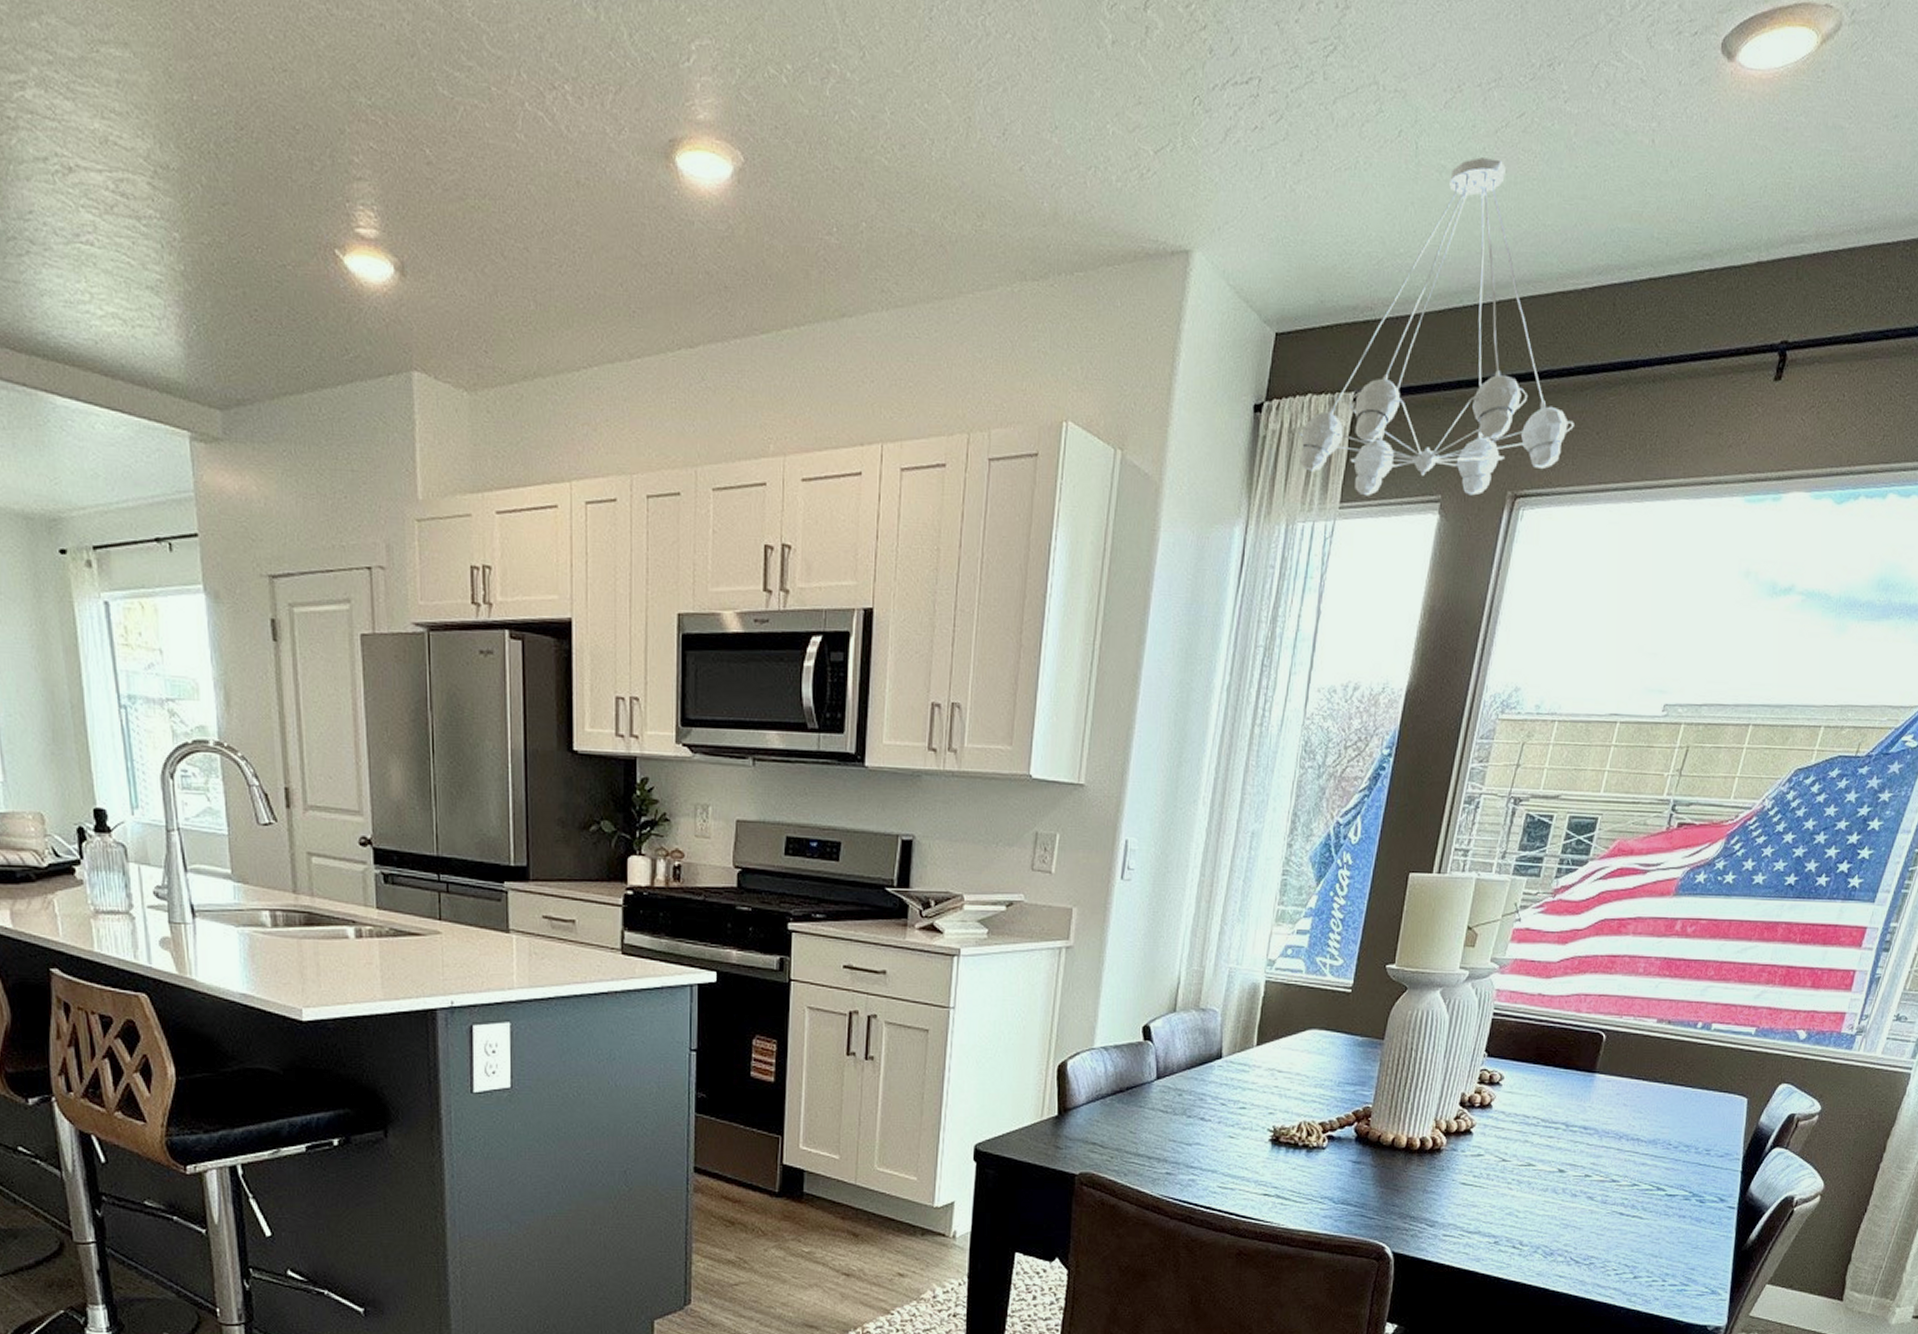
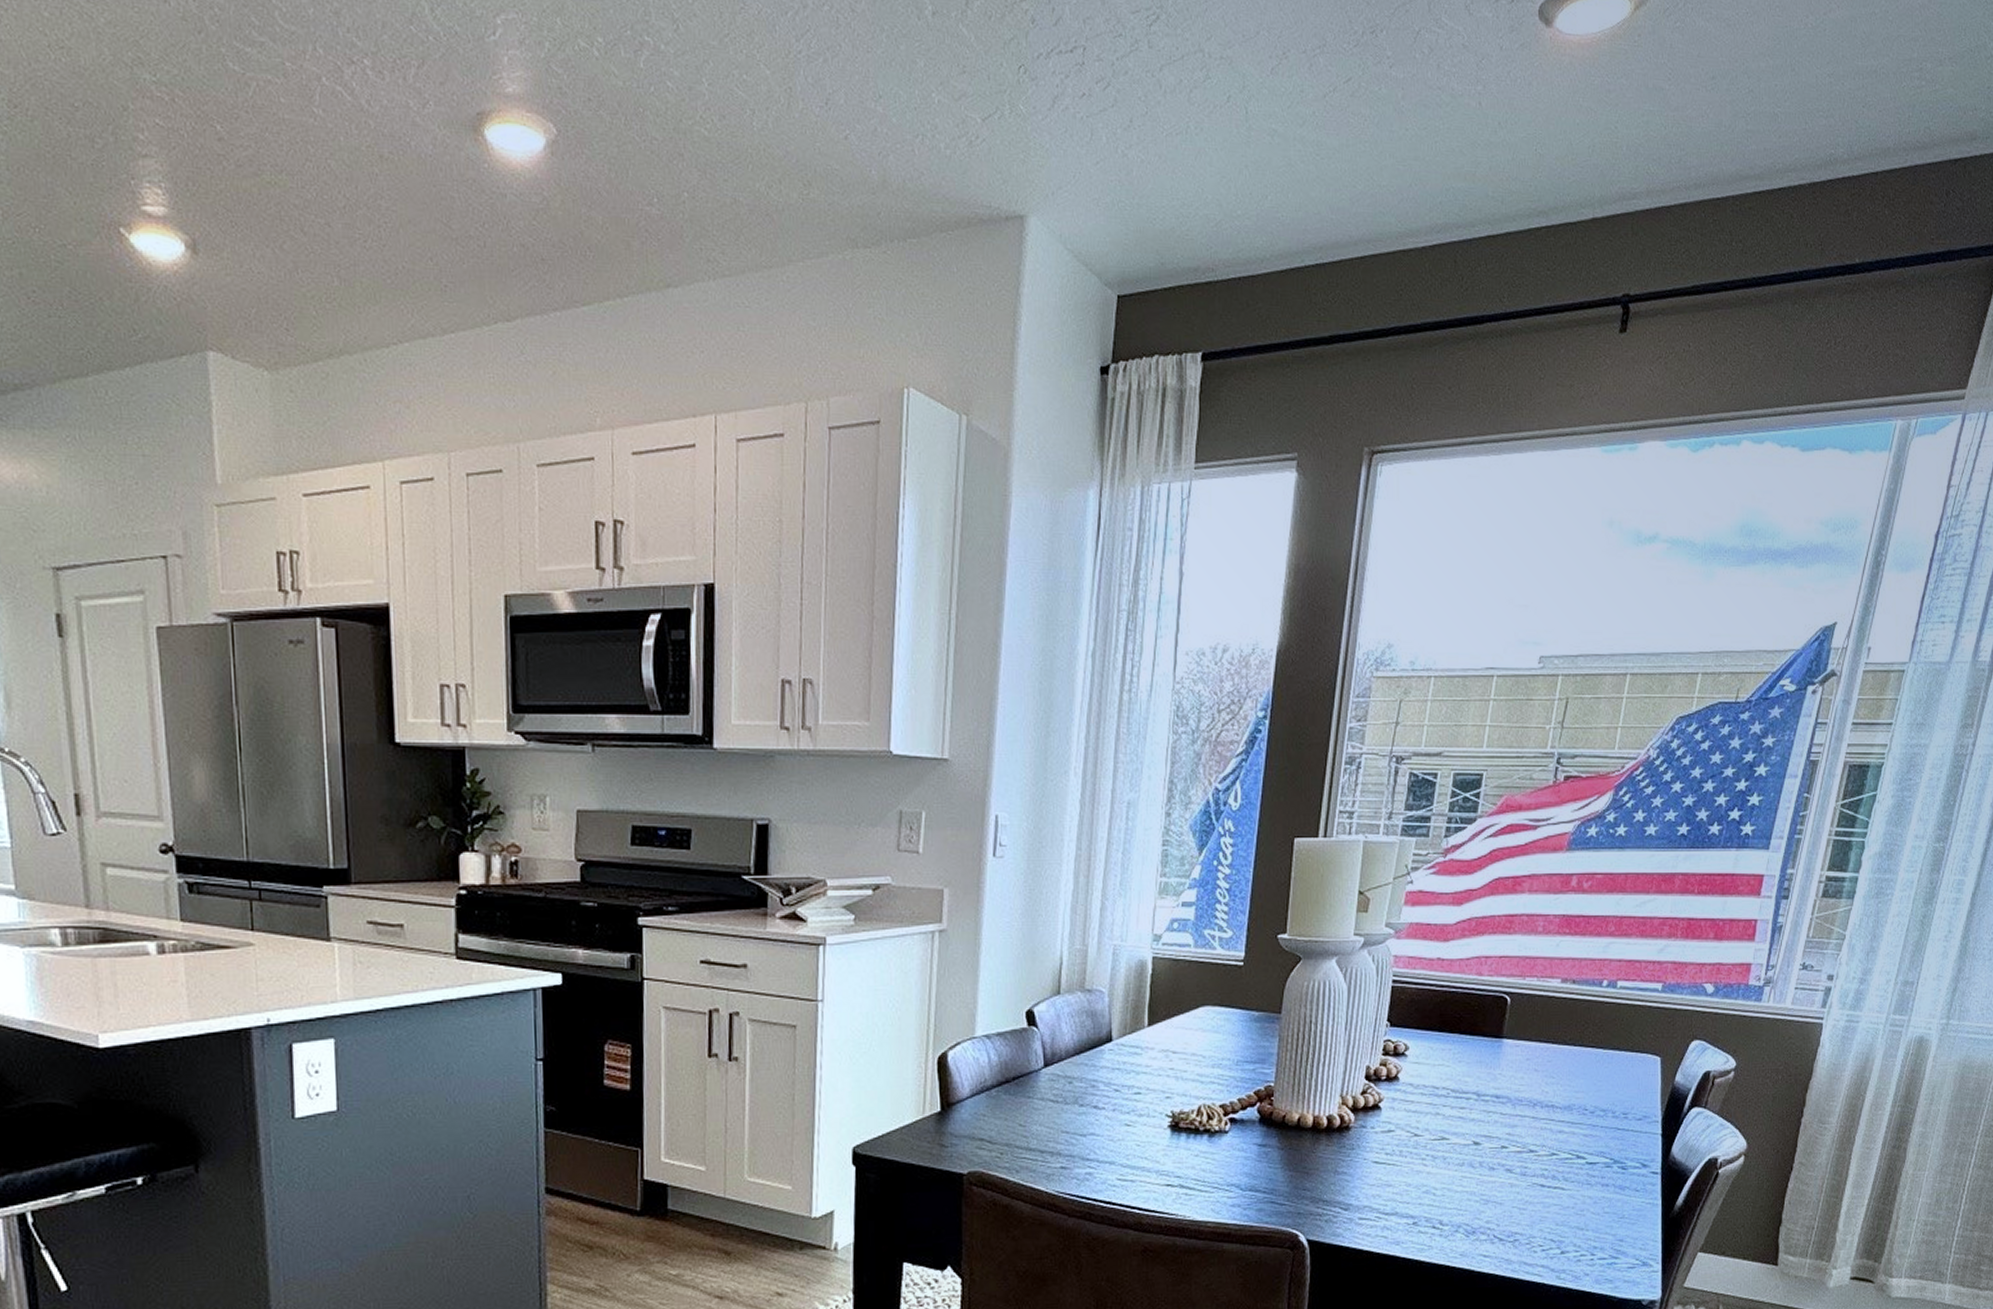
chandelier: present [1297,157,1574,497] -> none [1146,121,1426,456]

